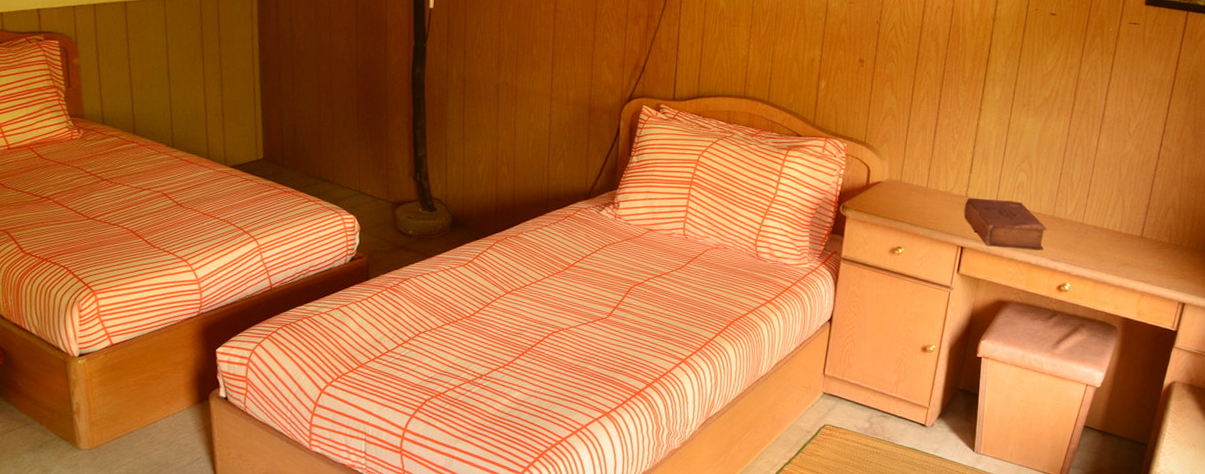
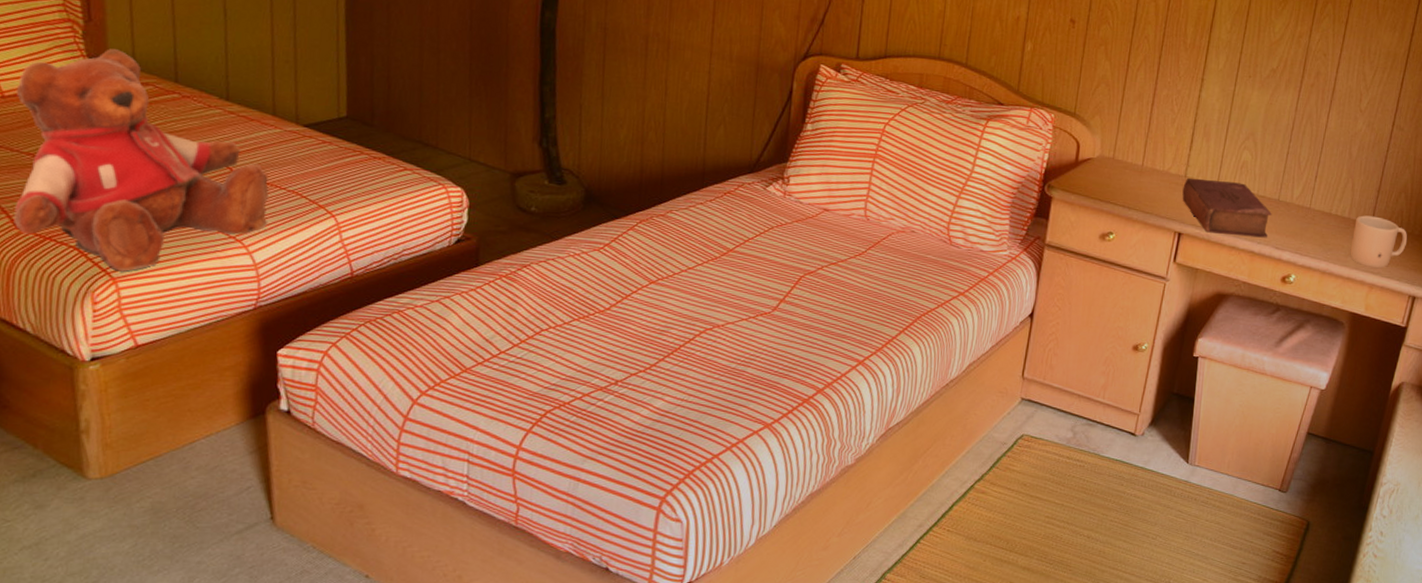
teddy bear: none [18,108,207,286] -> present [13,49,270,272]
mug: none [1121,229,1177,278] -> present [1350,215,1408,269]

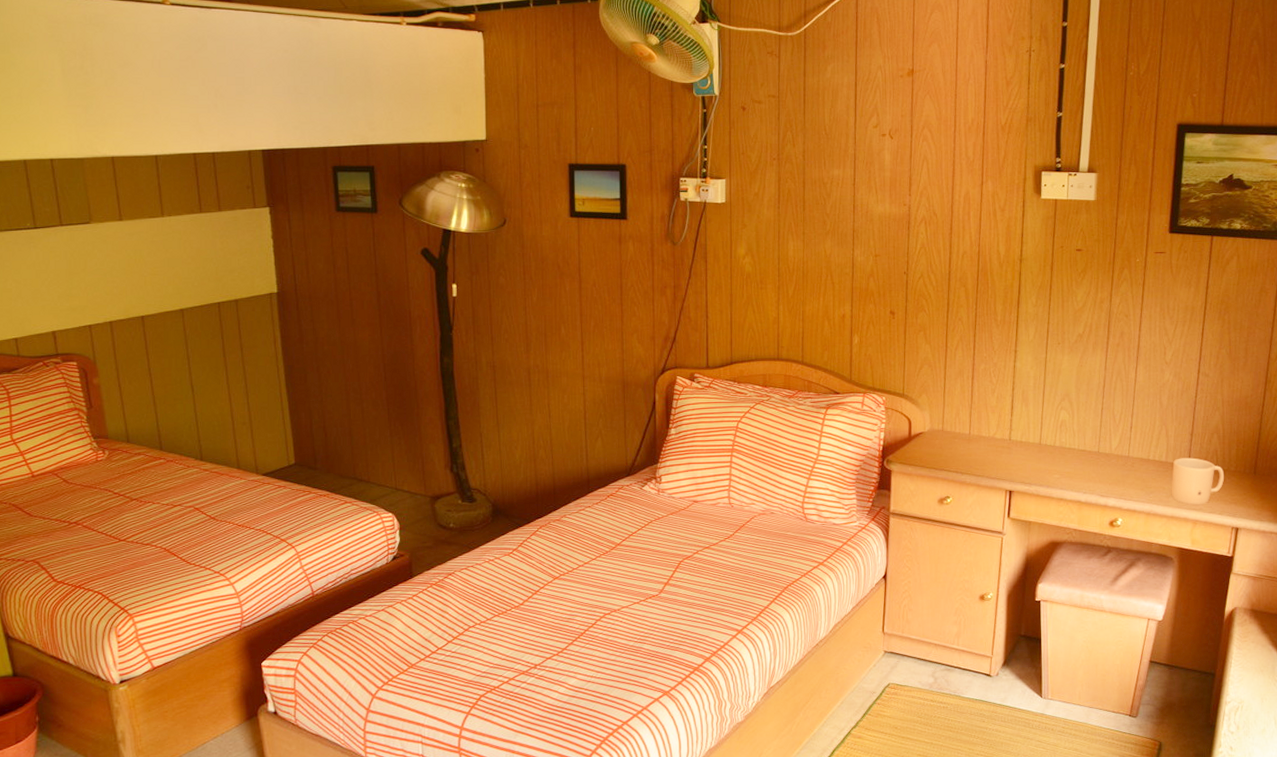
teddy bear: present [13,49,270,272] -> none [42,428,242,609]
book: present [1182,177,1273,238] -> none [1009,440,1094,489]

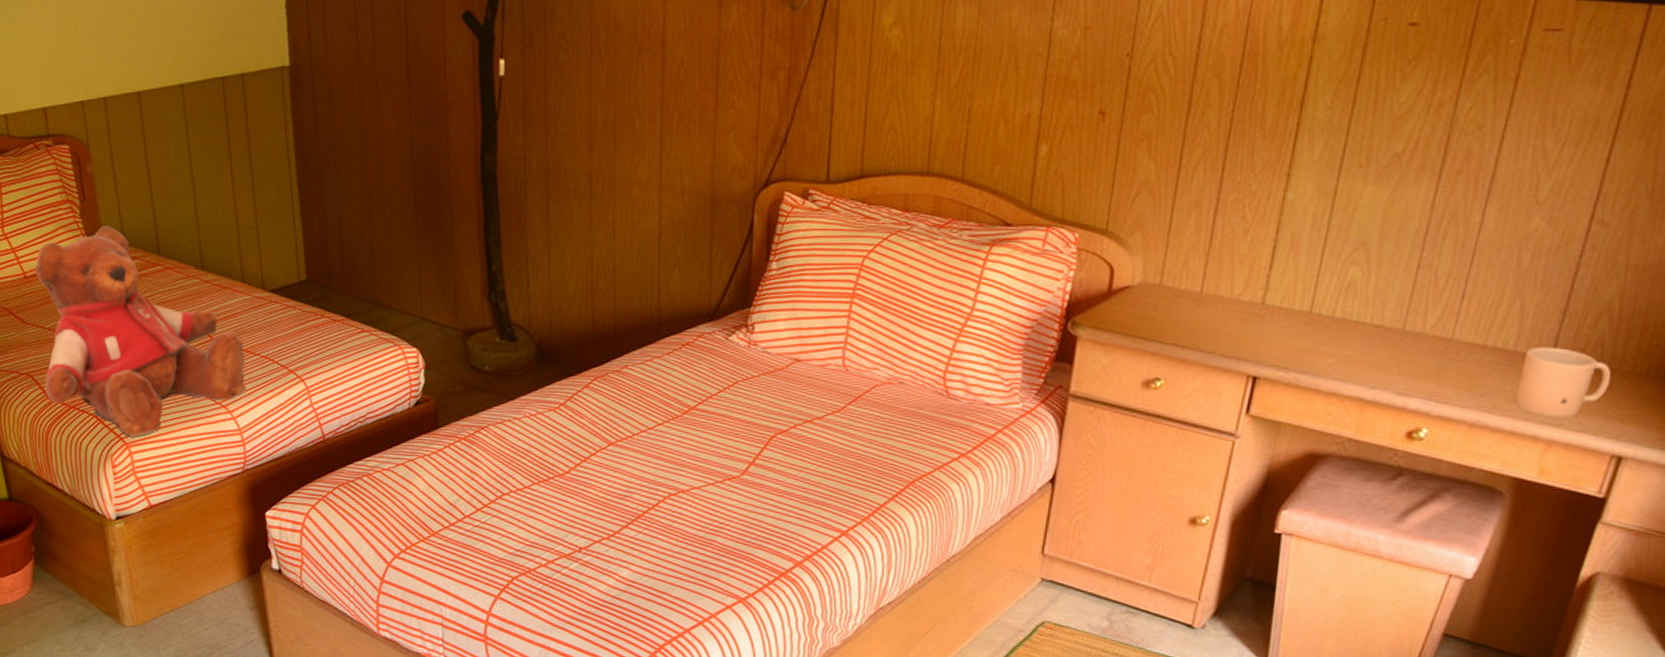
teddy bear: none [42,428,242,609] -> present [34,226,246,437]

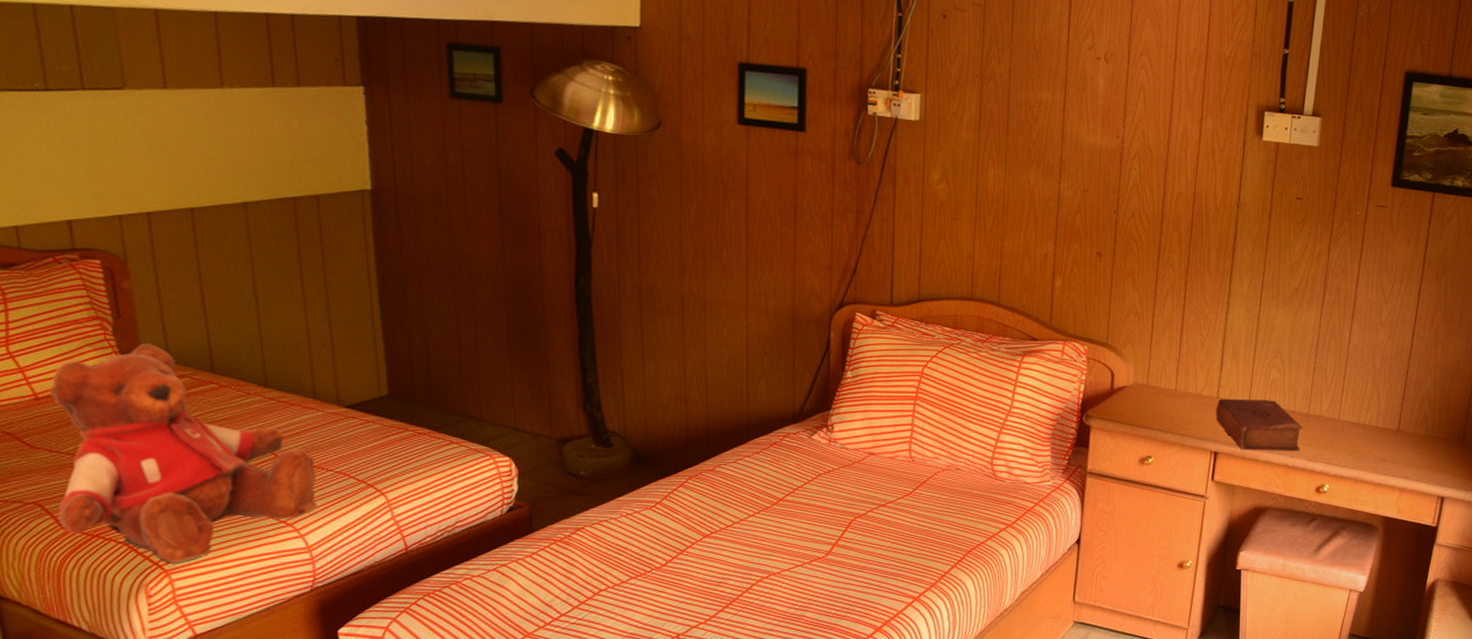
book: none [1258,305,1394,381] -> present [1216,398,1303,451]
mug: present [1515,347,1612,419] -> none [1379,423,1433,473]

